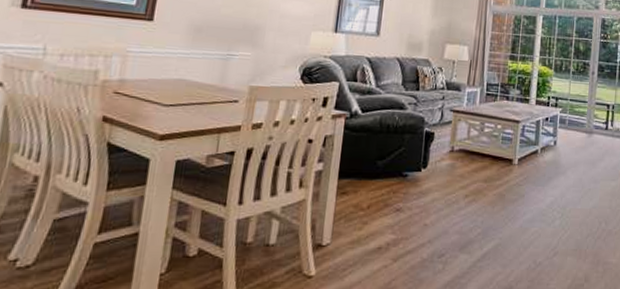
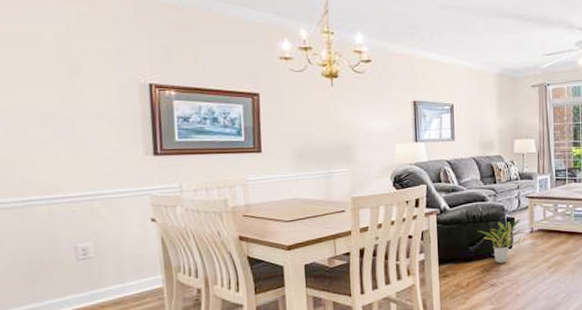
potted plant: none [390,134,447,185] -> present [478,218,527,264]

